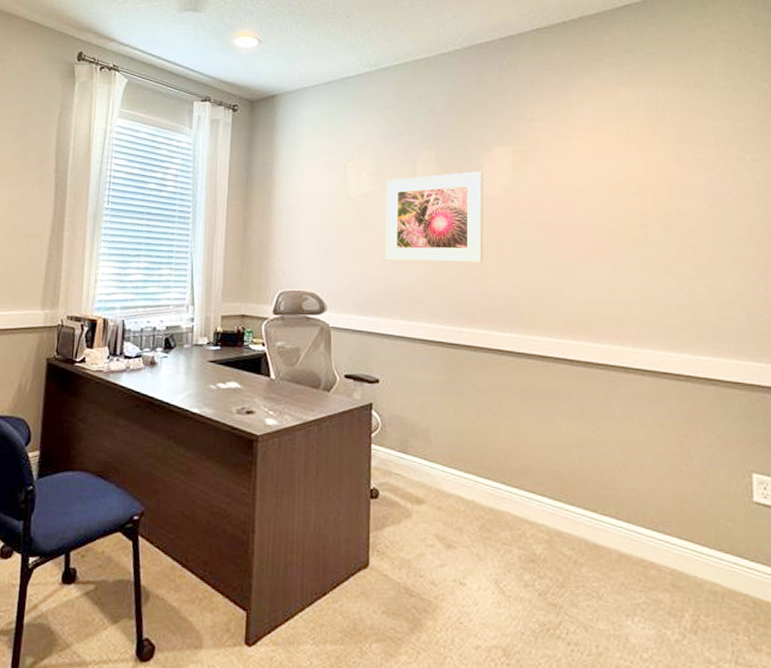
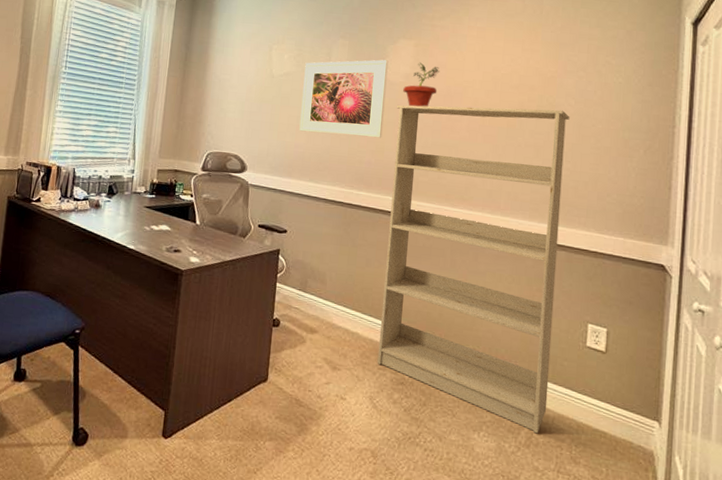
bookcase: none [497,217,714,616] -> present [377,105,570,434]
potted plant: none [503,171,545,224] -> present [403,62,440,107]

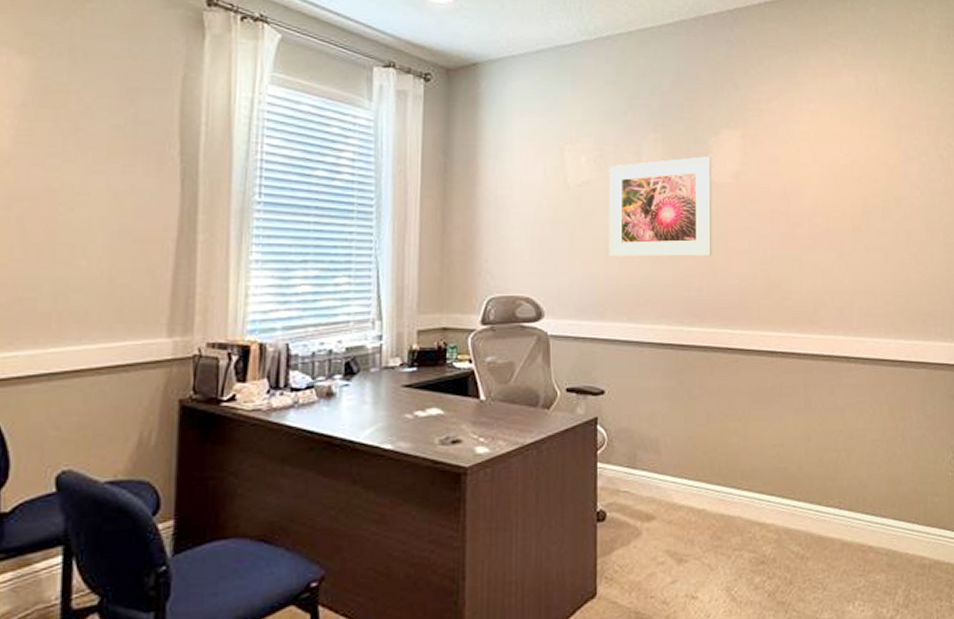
bookcase: present [377,105,570,434] -> none [726,203,922,589]
potted plant: present [403,62,440,107] -> none [732,157,773,213]

